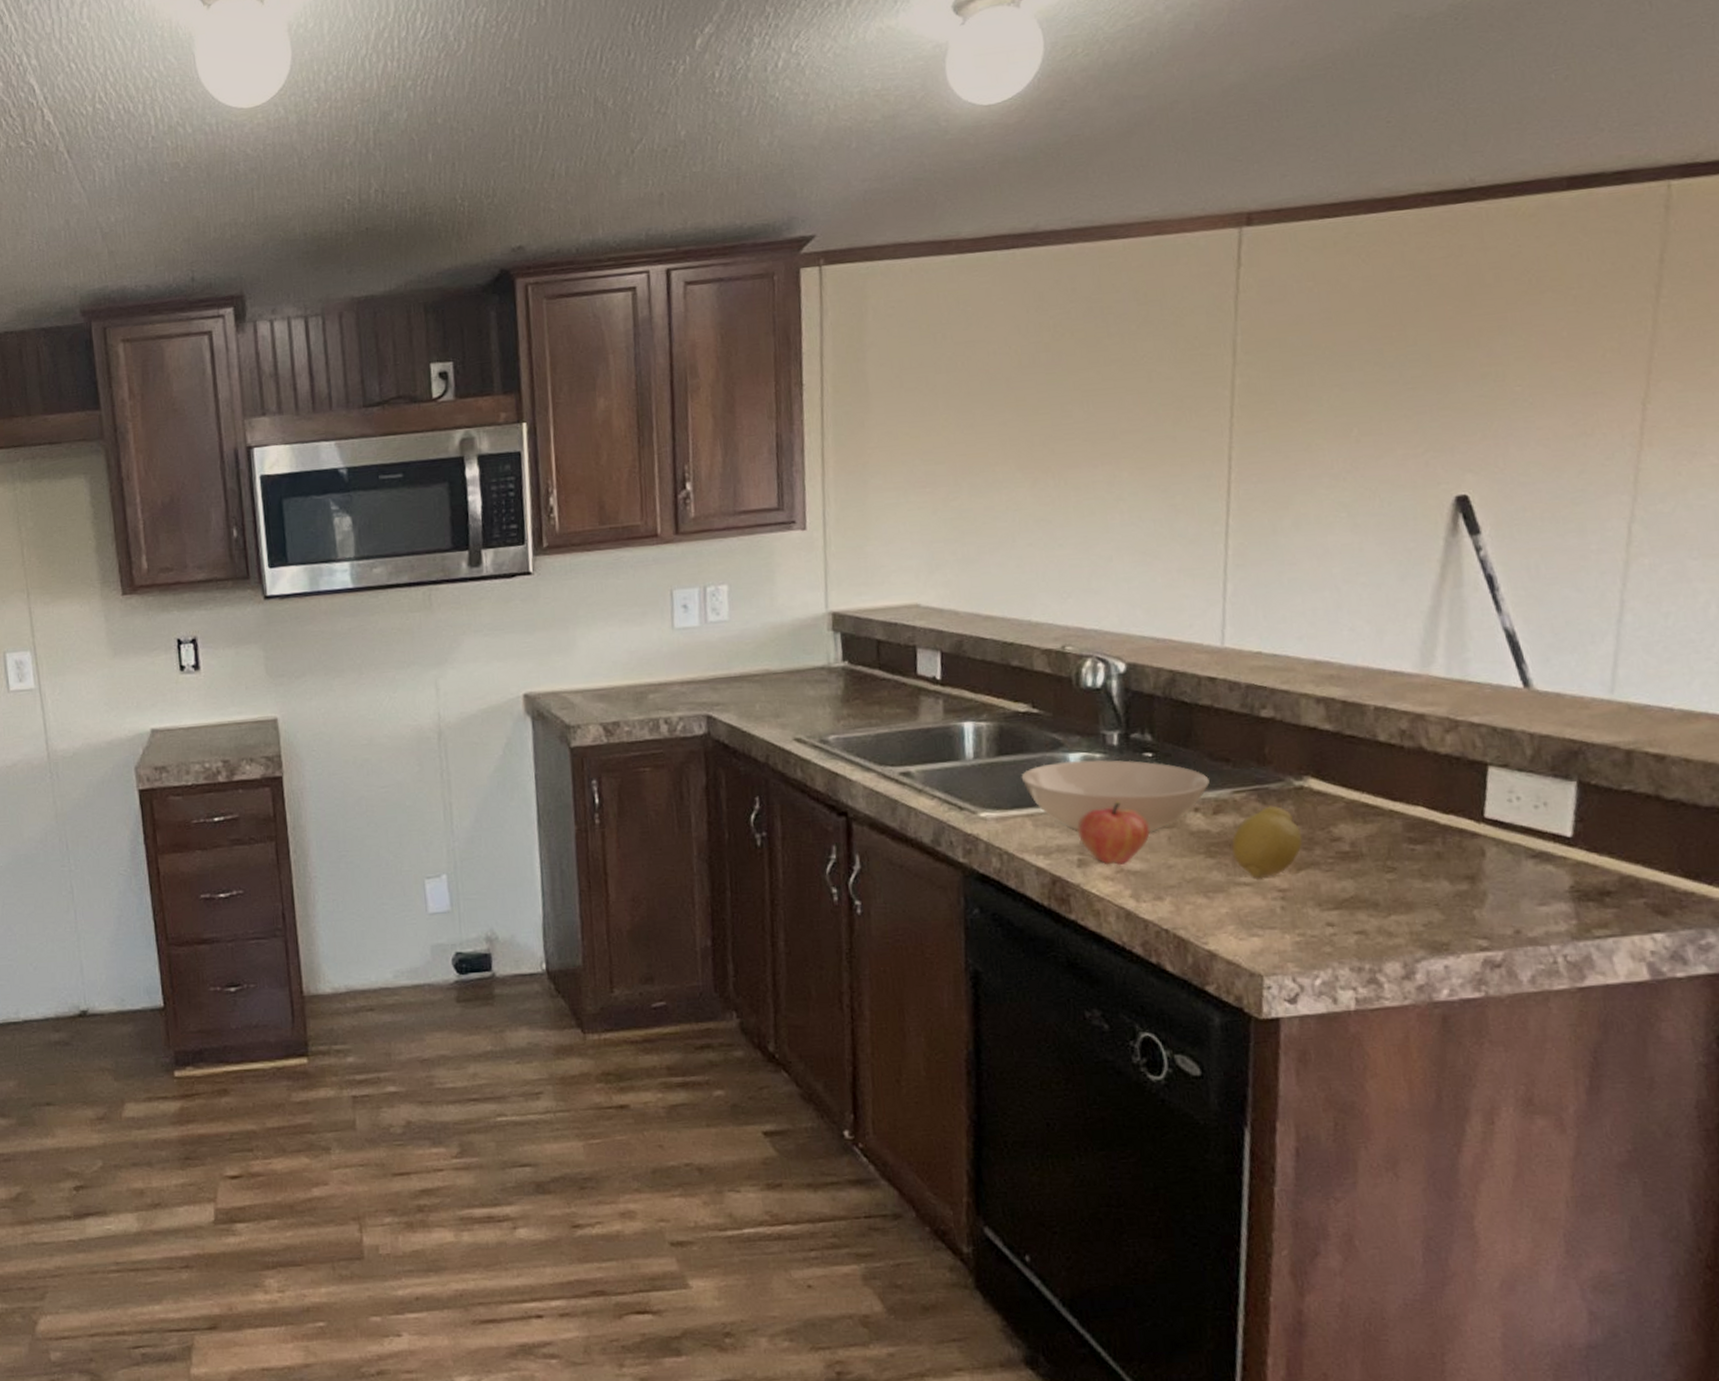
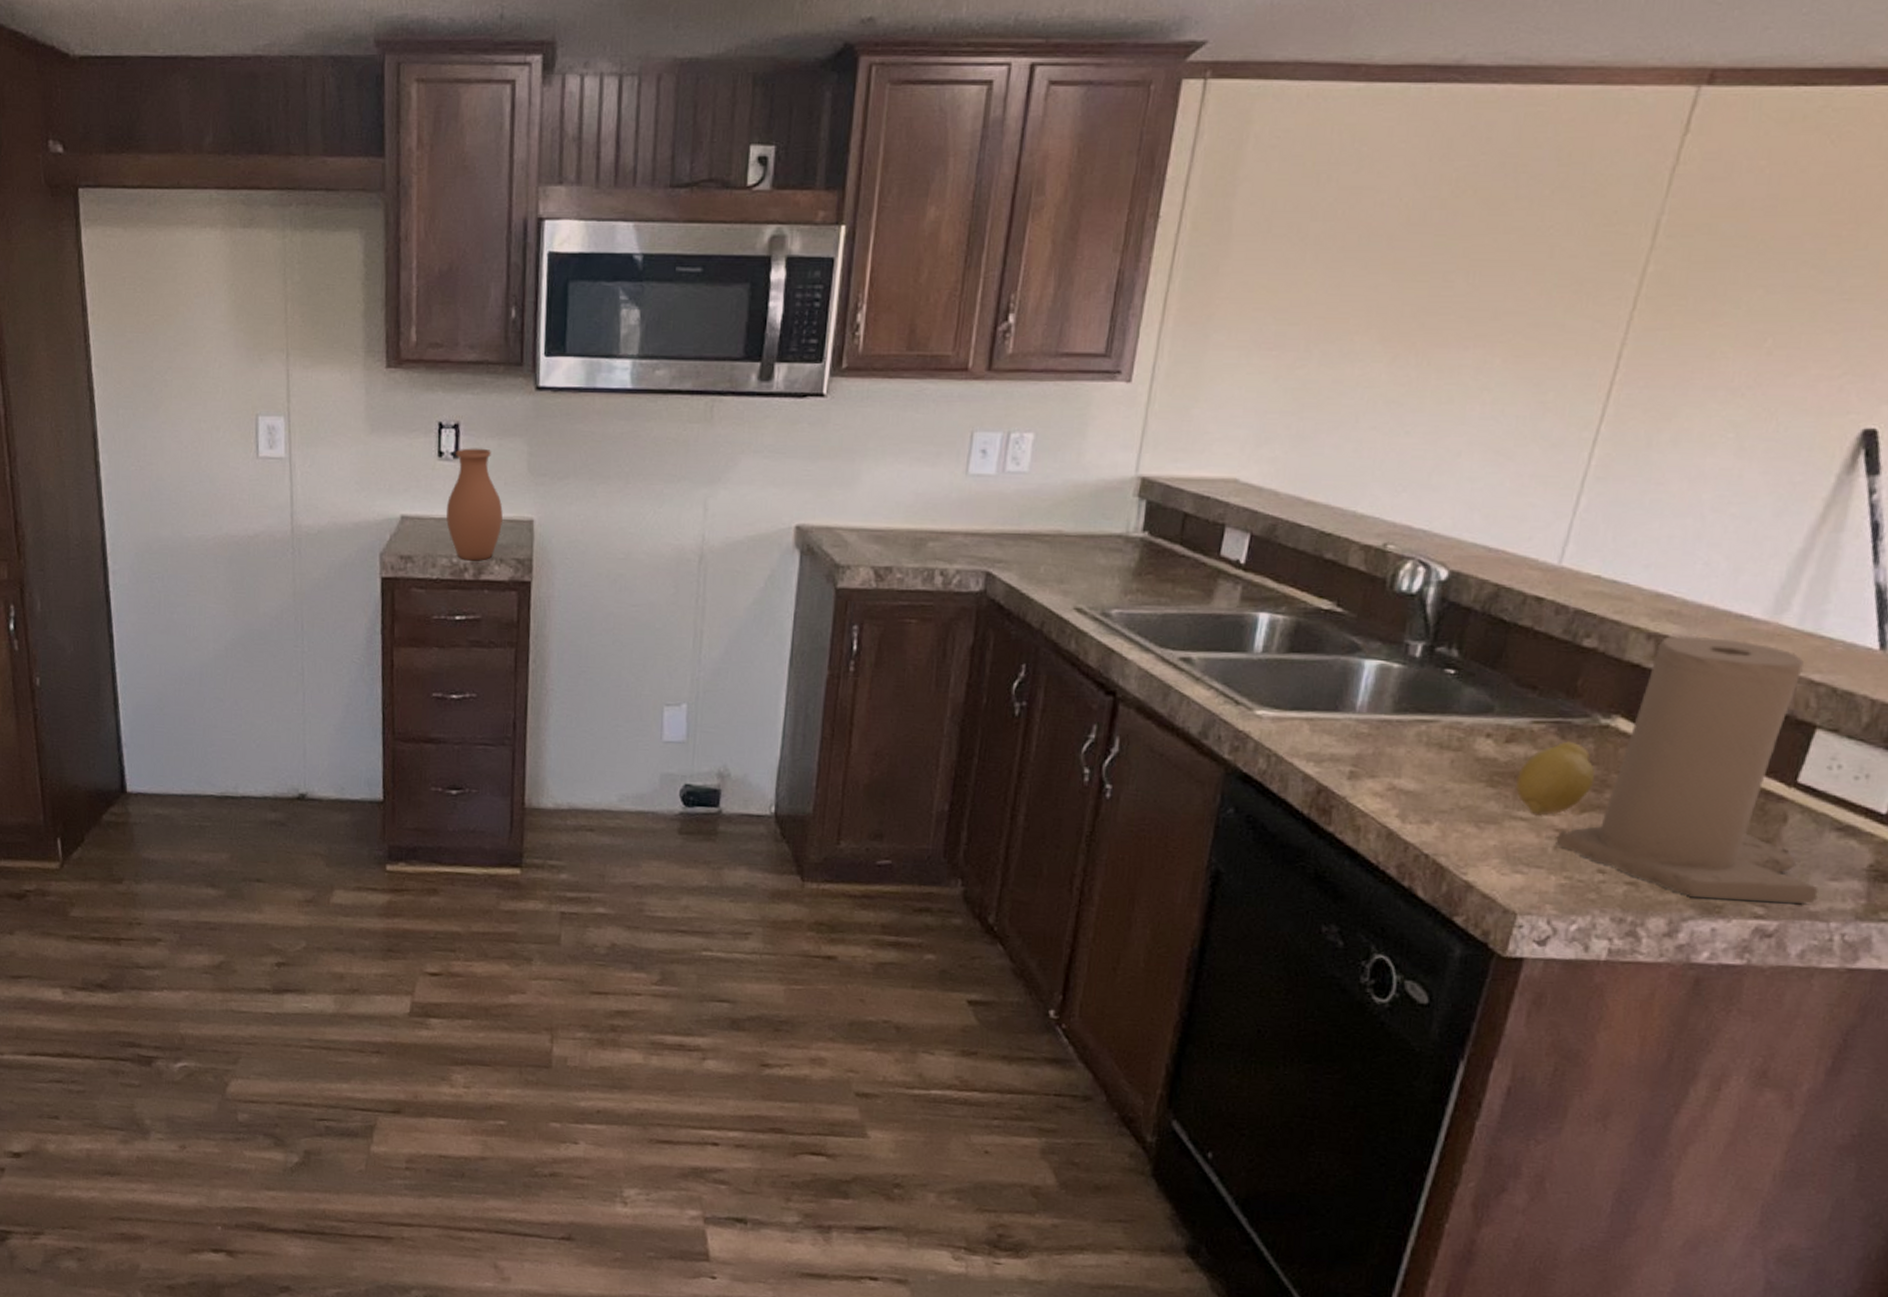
vase: none [193,658,248,765] -> present [446,448,503,562]
bowl: present [1021,760,1210,834] -> none [1308,667,1510,754]
fruit: present [1077,801,1150,865] -> none [1356,716,1434,782]
paper towel: none [1281,694,1532,939] -> present [1555,635,1818,904]

